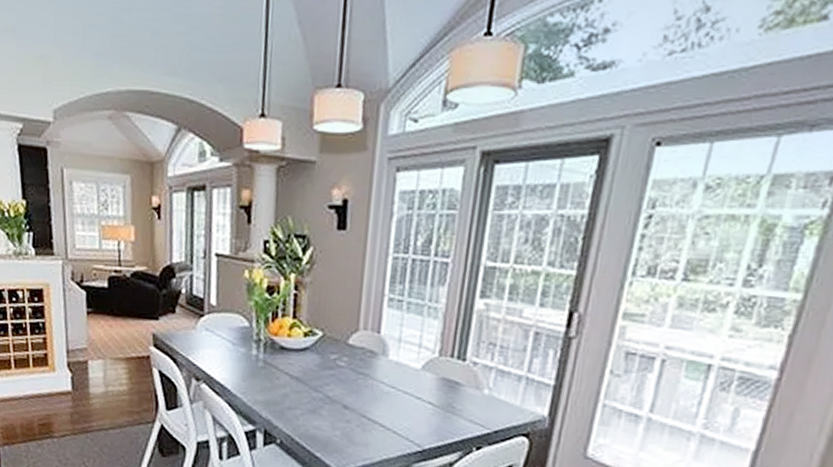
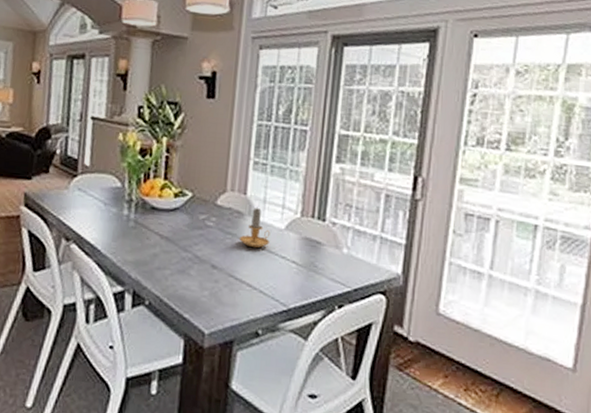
candlestick: none [372,346,406,389] -> present [239,207,271,248]

